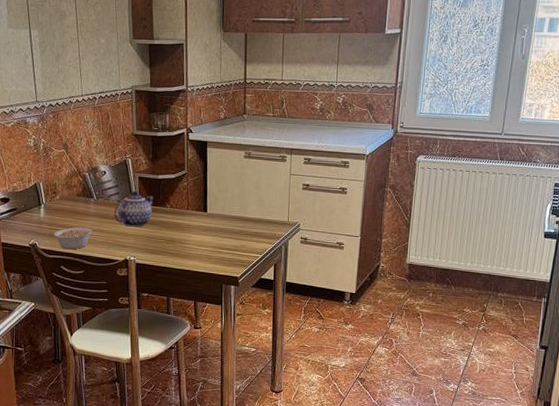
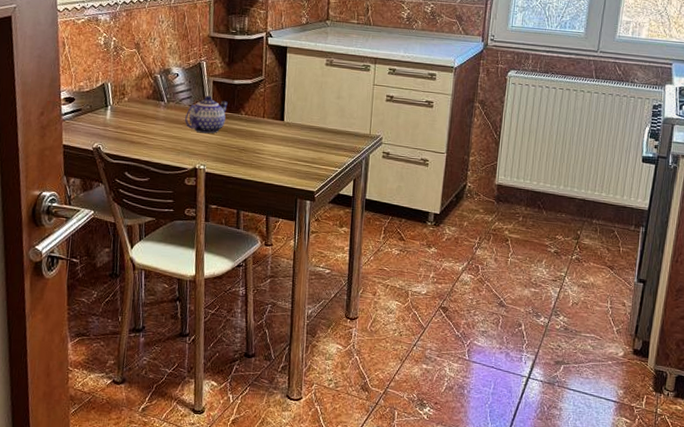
legume: present [54,227,100,250] -> none [119,131,169,155]

